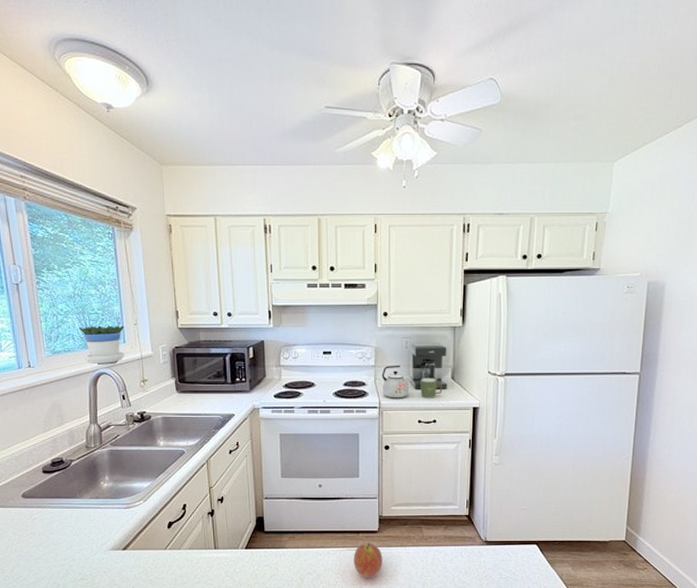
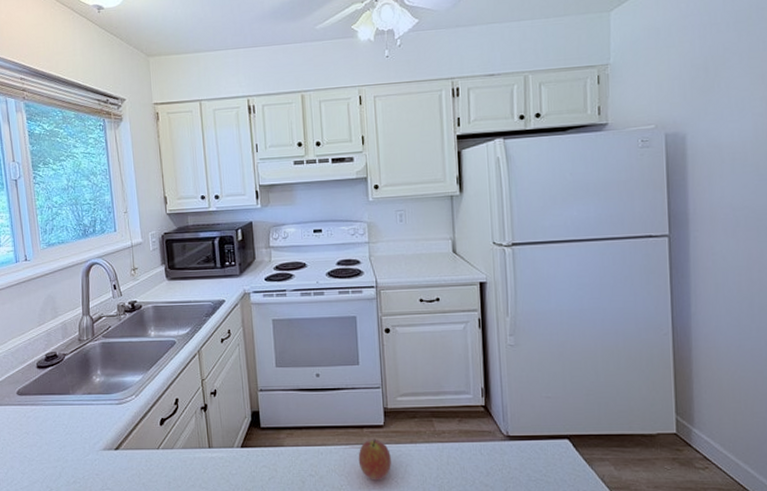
flowerpot: present [79,325,125,365] -> none [72,214,115,255]
kettle: present [381,365,410,399] -> none [376,240,408,276]
coffee maker: present [409,342,448,389] -> none [405,213,449,265]
mug: present [420,378,443,399] -> none [419,252,444,275]

